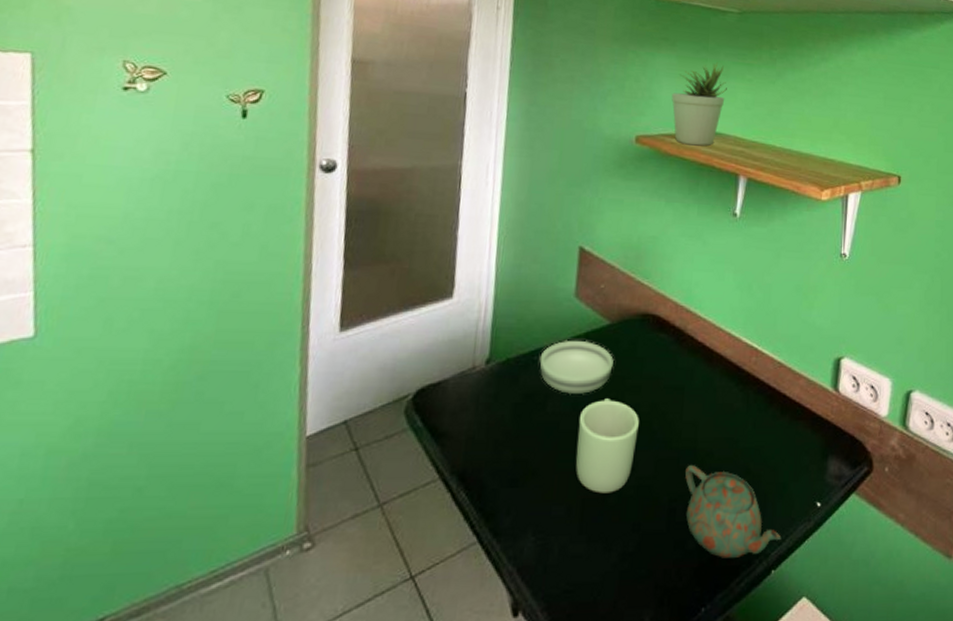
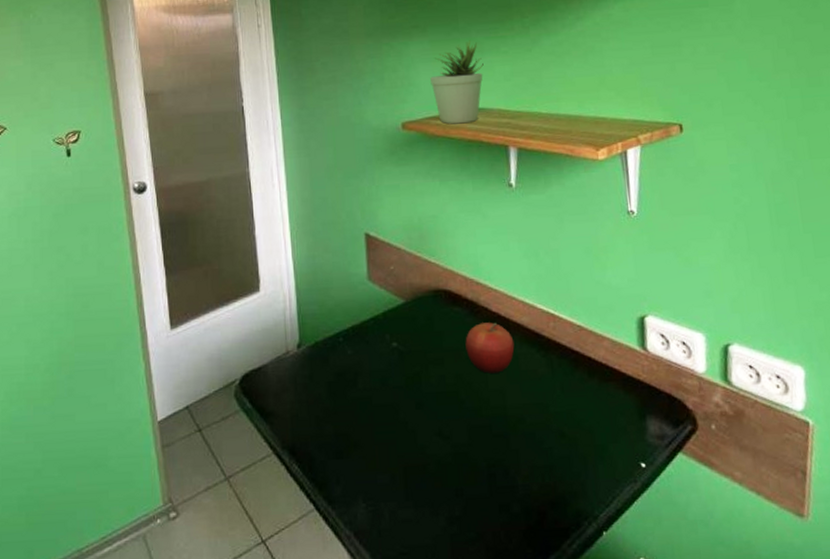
bowl: present [539,339,614,395] -> none [344,319,414,372]
mug: present [575,398,639,494] -> none [389,372,448,462]
fruit: none [665,352,715,405] -> present [465,322,515,374]
teapot: present [685,465,782,558] -> none [499,431,609,521]

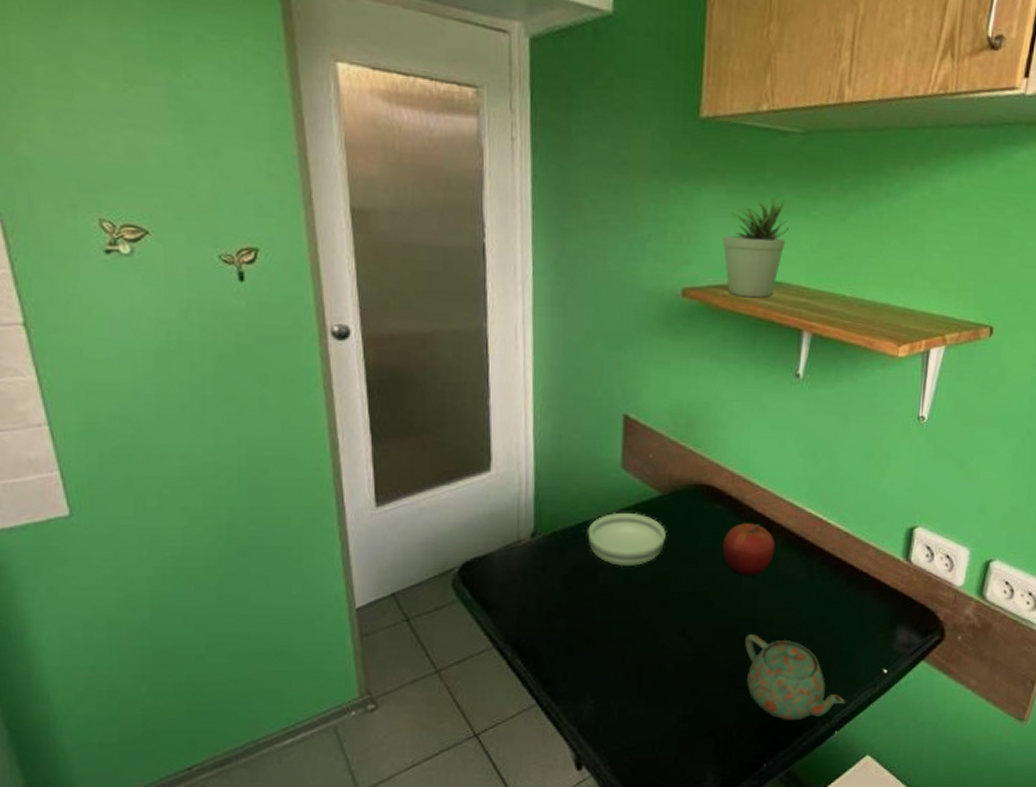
bowl: none [344,319,414,372] -> present [587,512,666,567]
teapot: none [499,431,609,521] -> present [745,634,846,720]

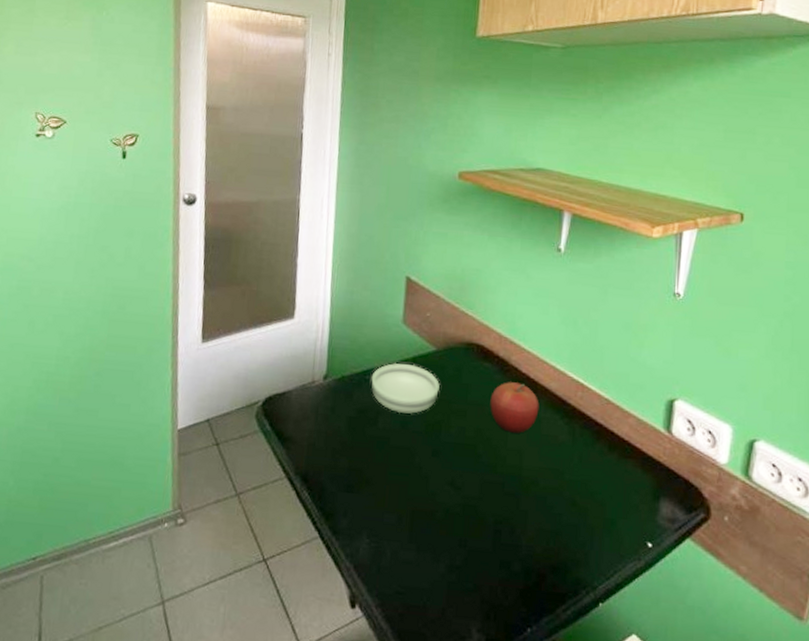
potted plant: present [723,197,788,299] -> none [494,98,550,182]
teapot: present [745,634,846,720] -> none [510,491,610,586]

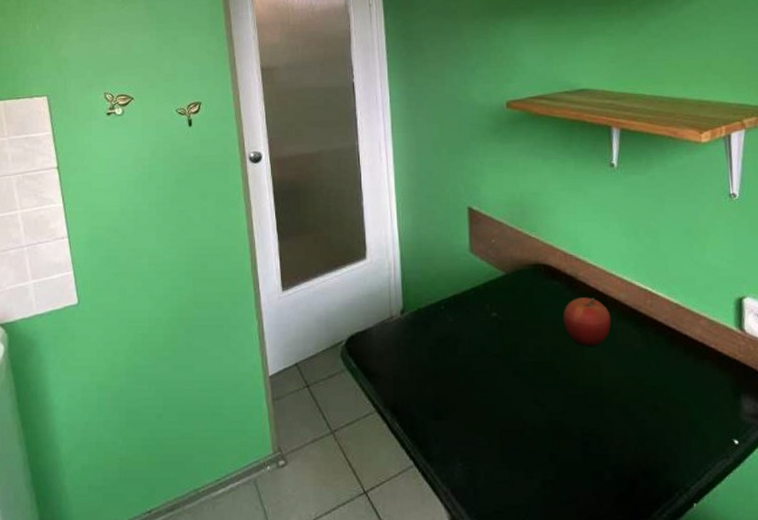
bowl: present [371,362,440,415] -> none [446,290,513,339]

